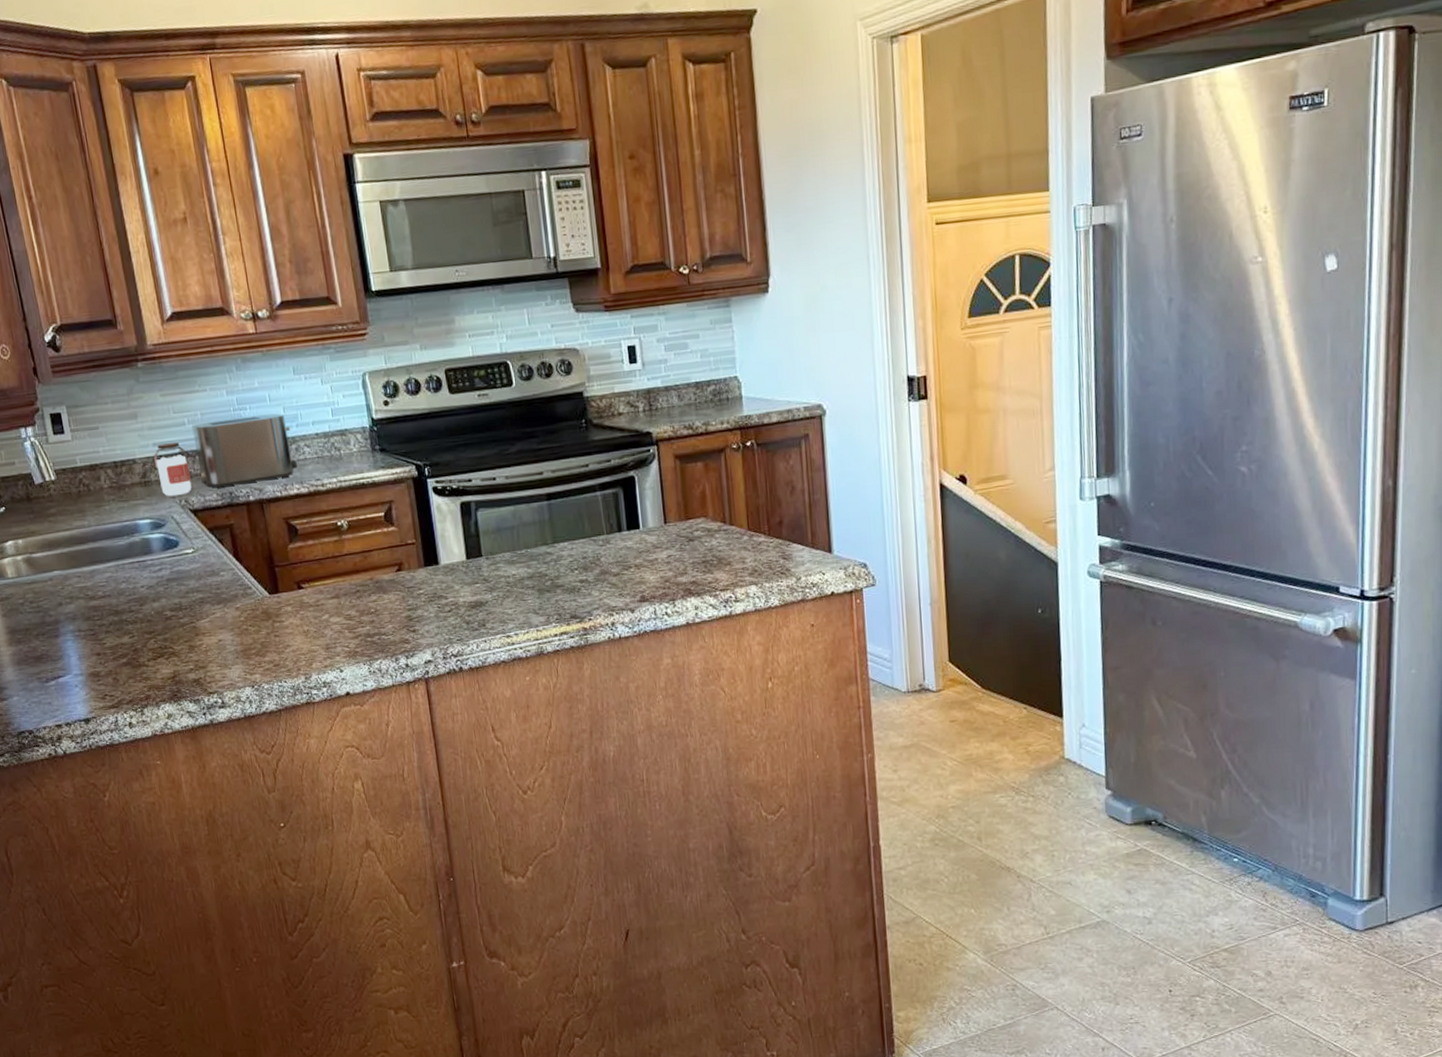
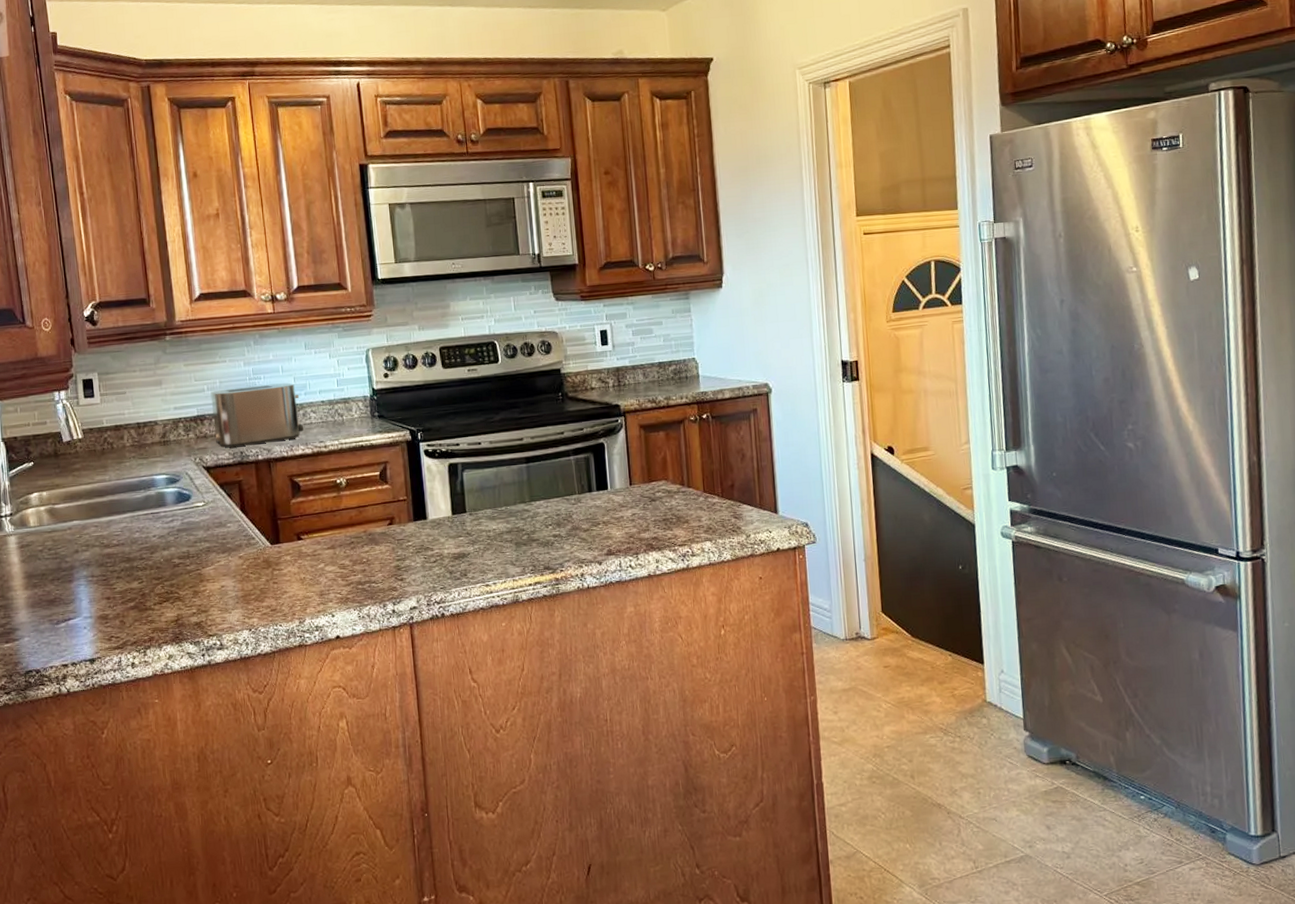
jar: present [153,442,192,497] -> none [173,407,207,455]

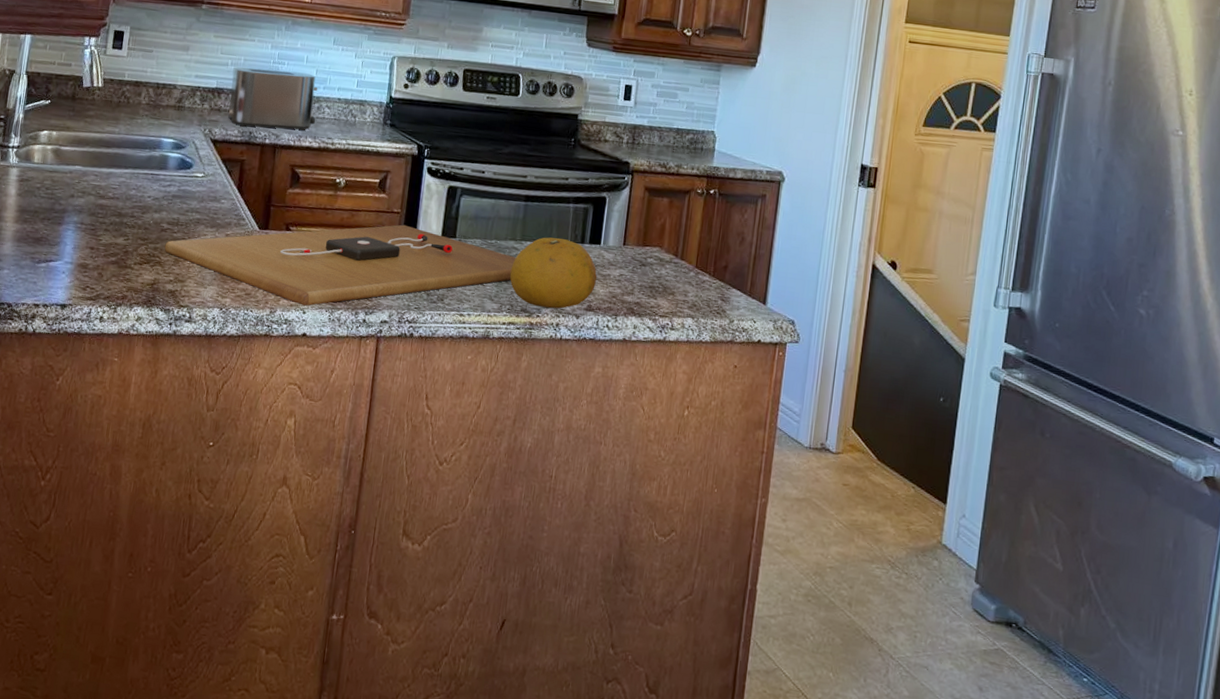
cutting board: none [180,510,529,610] -> present [164,224,516,306]
fruit: none [525,491,612,561] -> present [509,237,597,309]

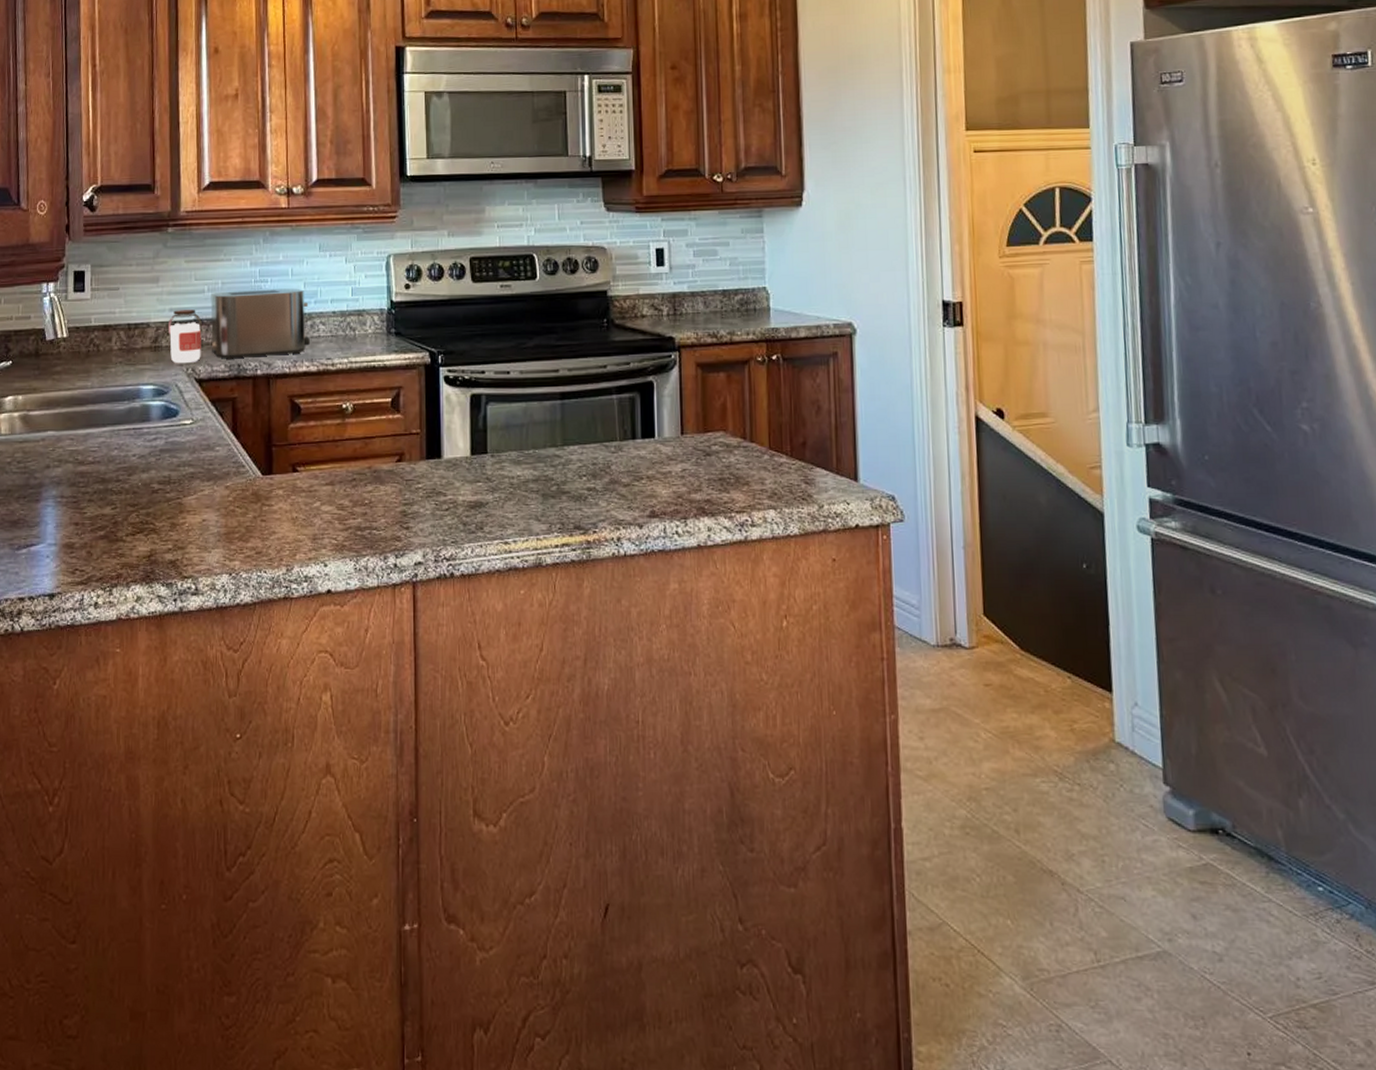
cutting board: present [164,224,516,306] -> none [158,446,560,557]
jar: none [191,77,223,125] -> present [167,310,202,364]
fruit: present [509,237,597,309] -> none [555,436,657,521]

